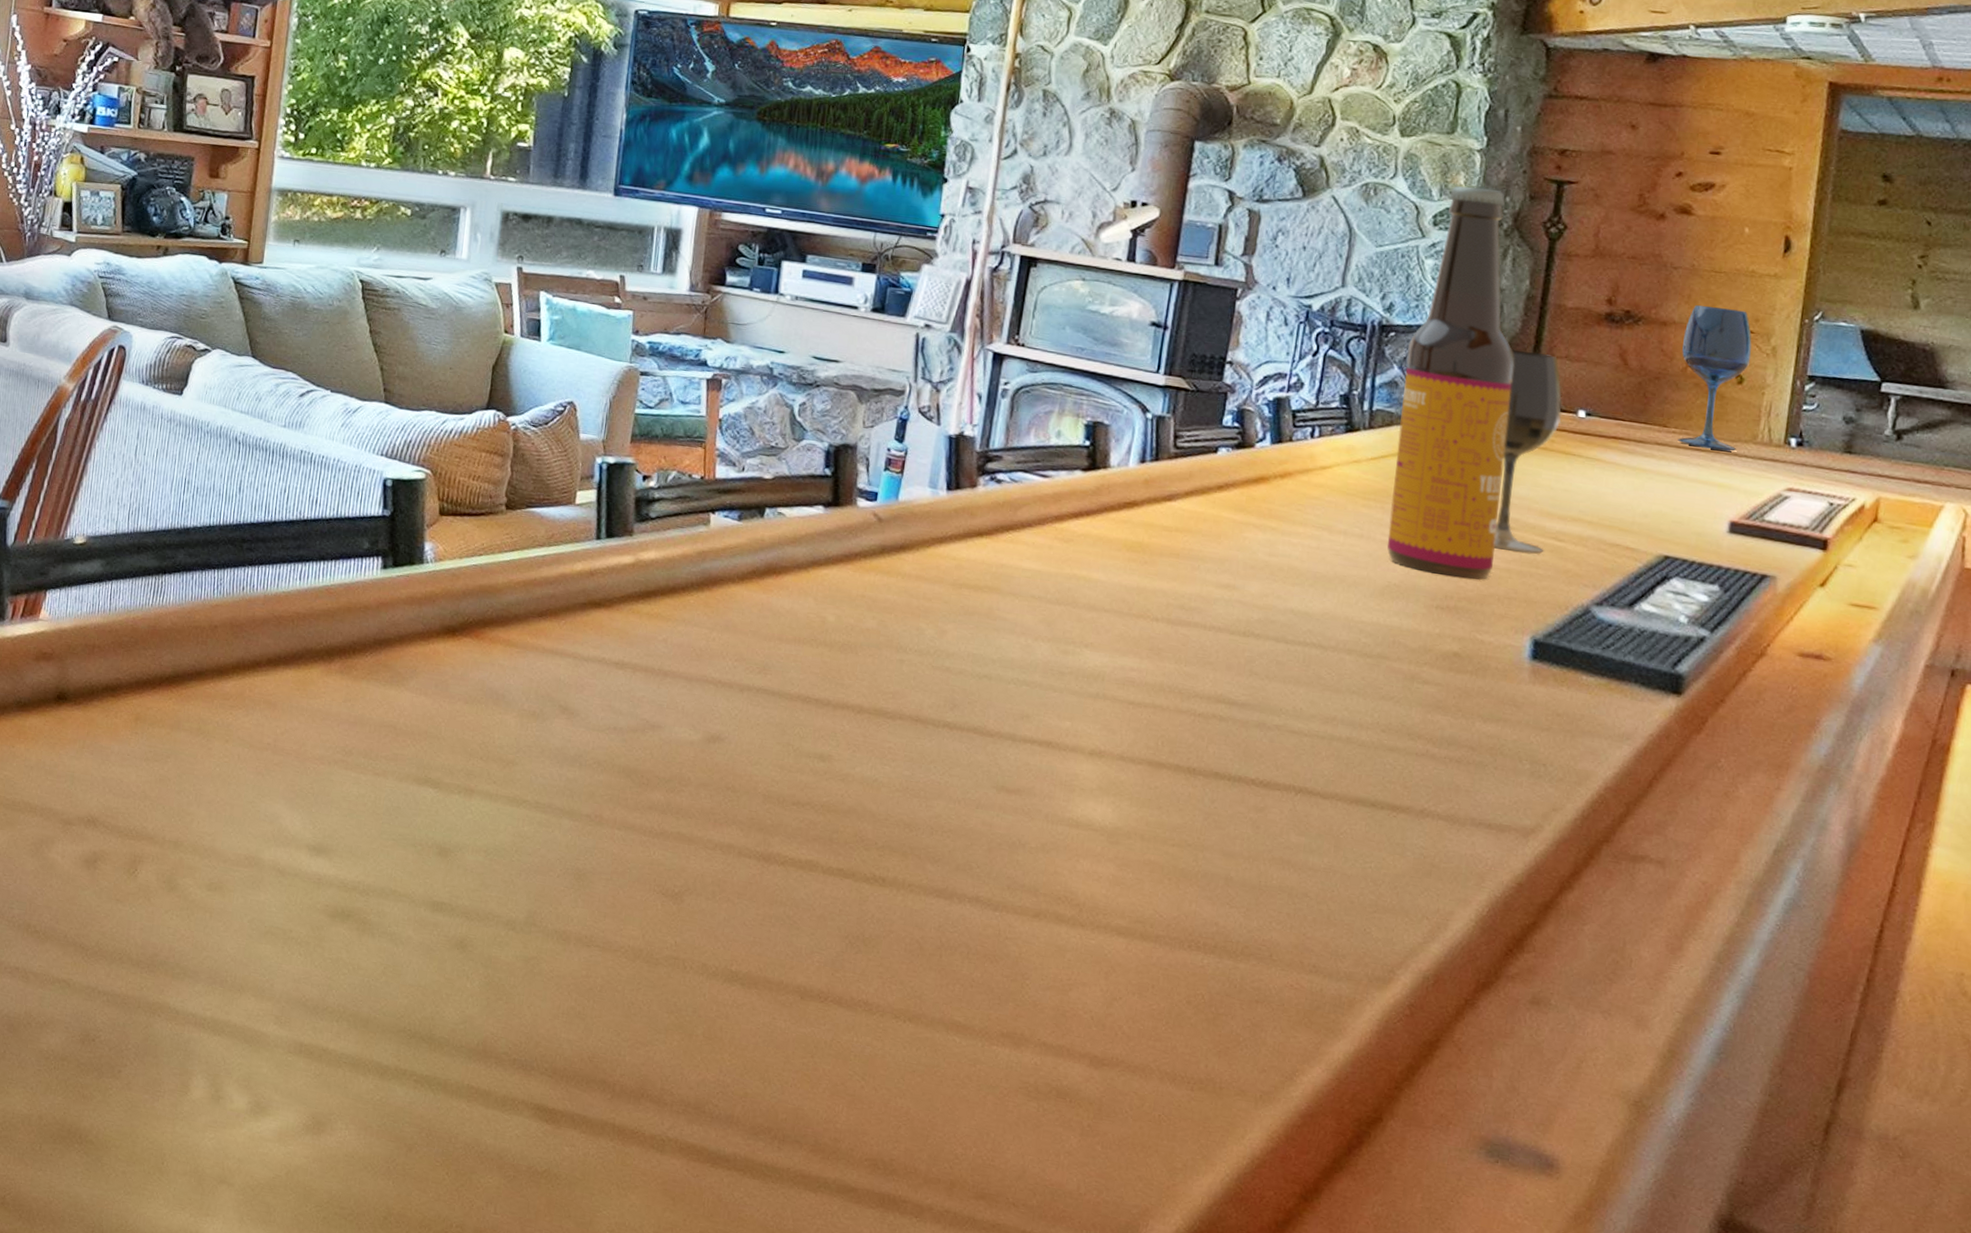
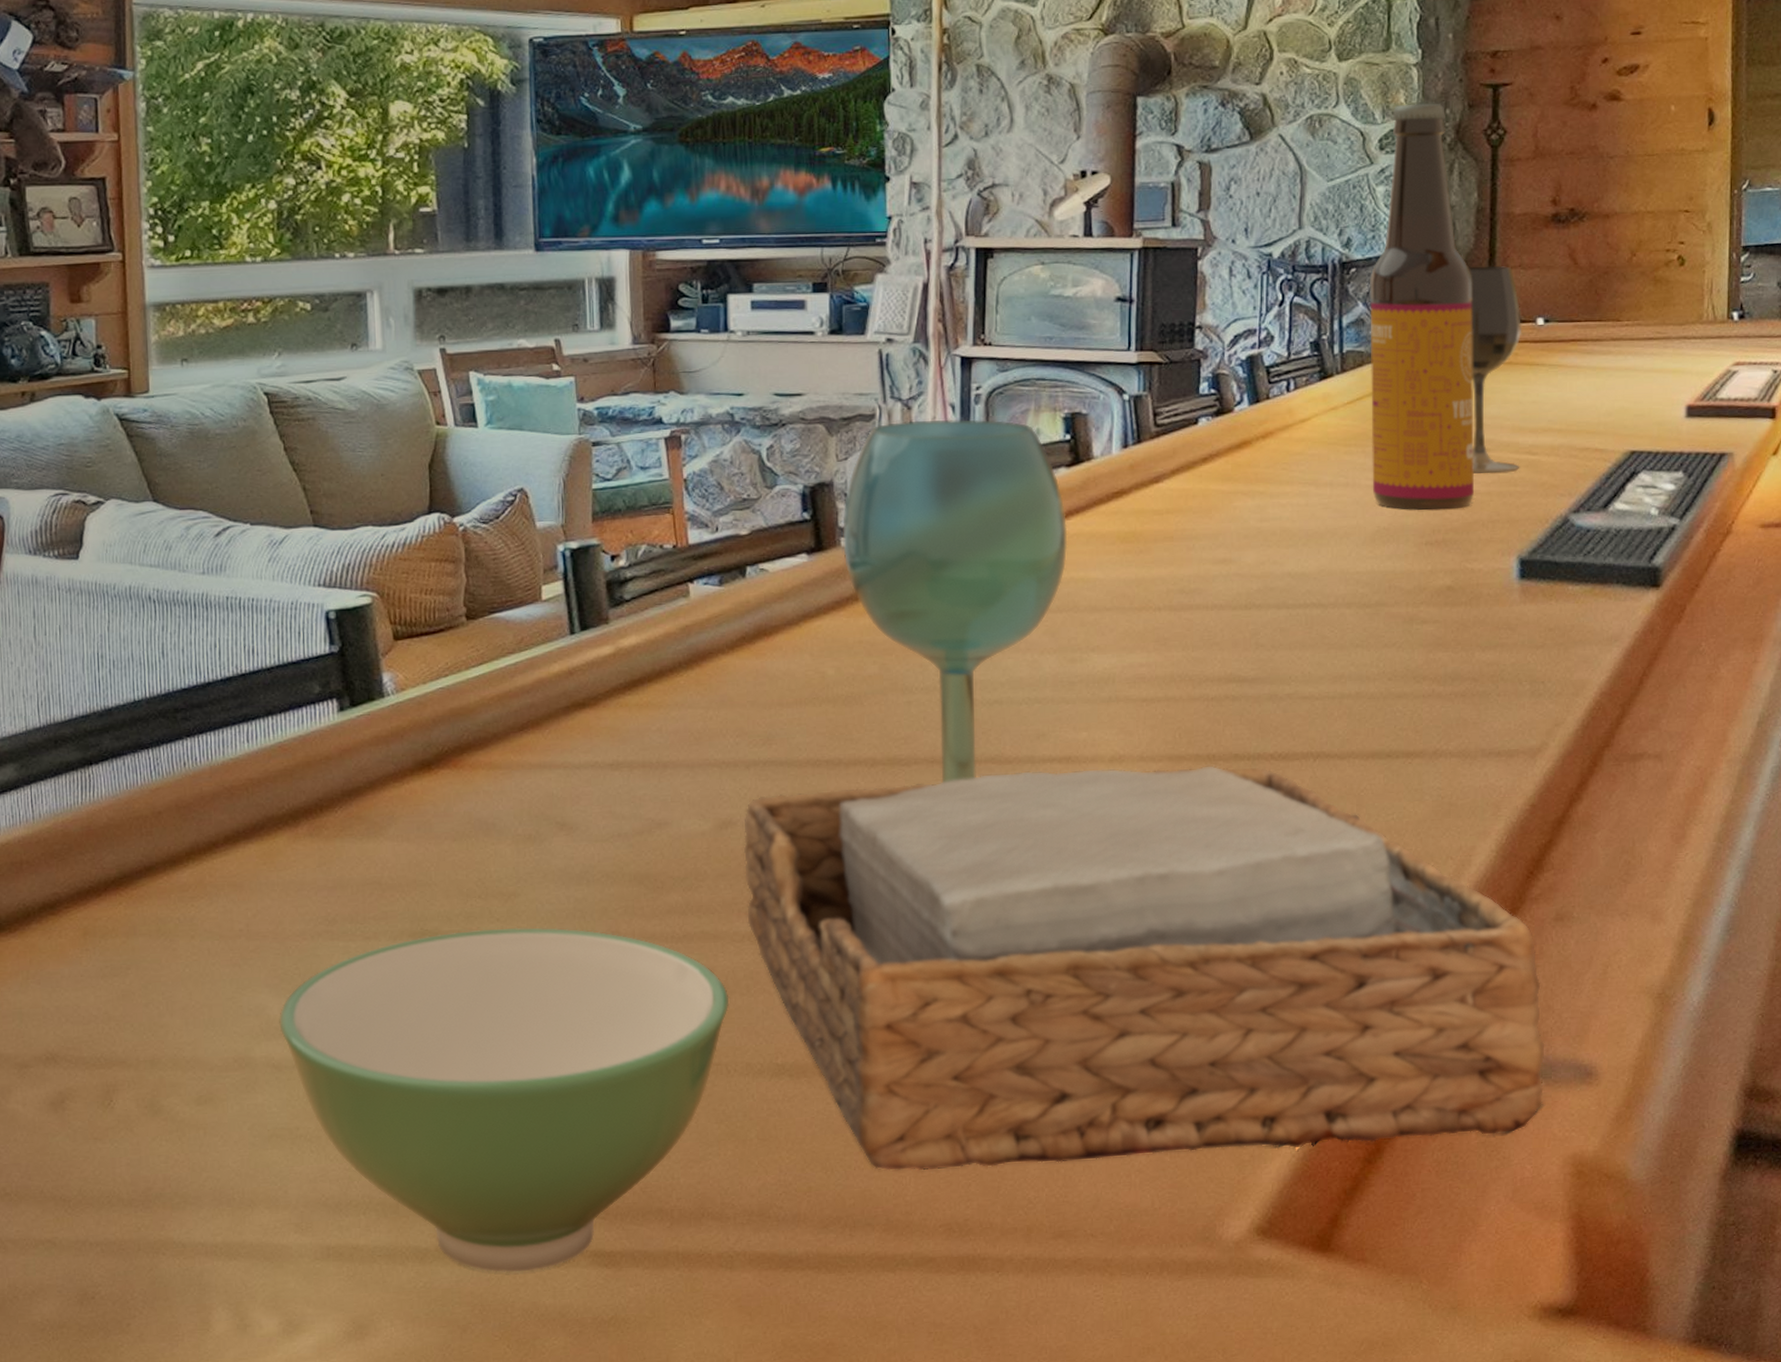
bowl: none [288,783,695,1111] -> present [279,927,730,1273]
napkin holder: none [721,719,1508,1206] -> present [743,765,1545,1171]
wine glass: none [857,400,1077,745] -> present [842,419,1068,784]
wineglass: present [1678,305,1752,452] -> none [1626,191,1690,336]

